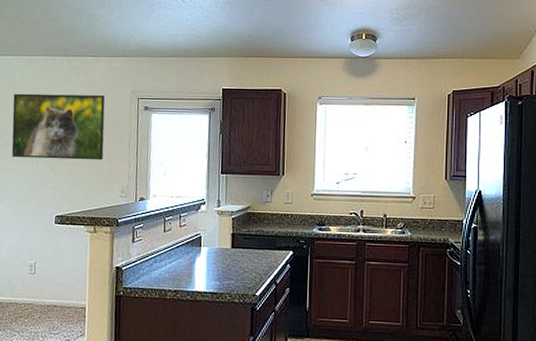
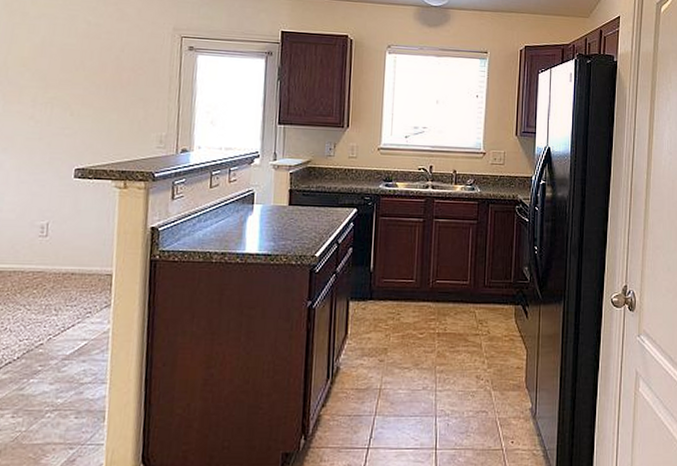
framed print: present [11,93,105,161] -> none [18,23,141,106]

